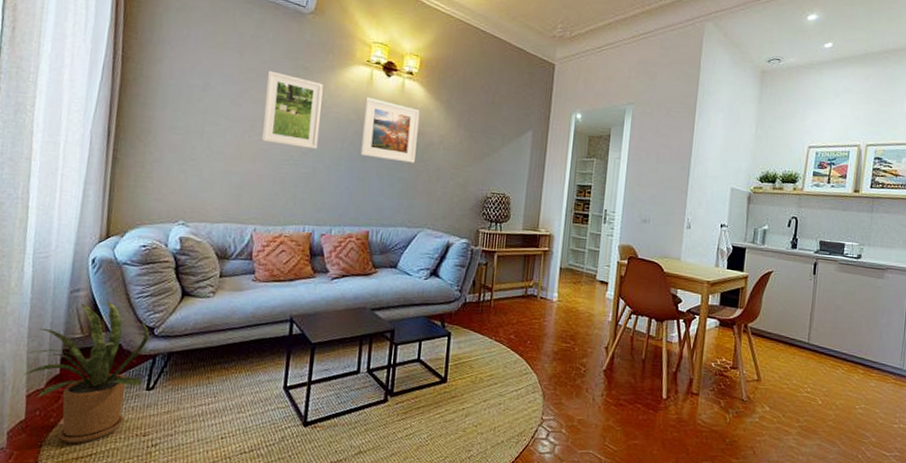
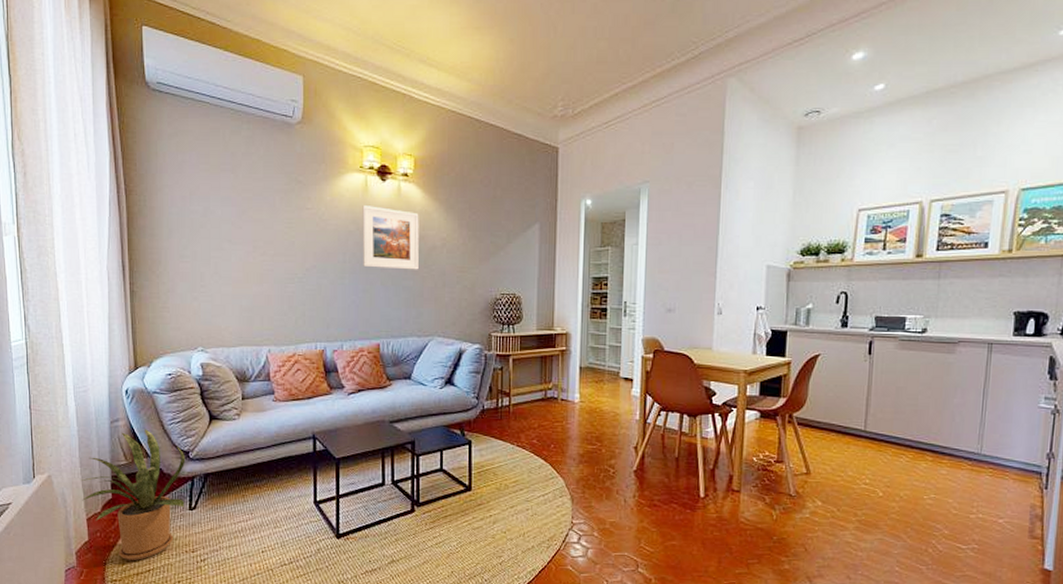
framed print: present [261,70,324,149] -> none [263,188,320,264]

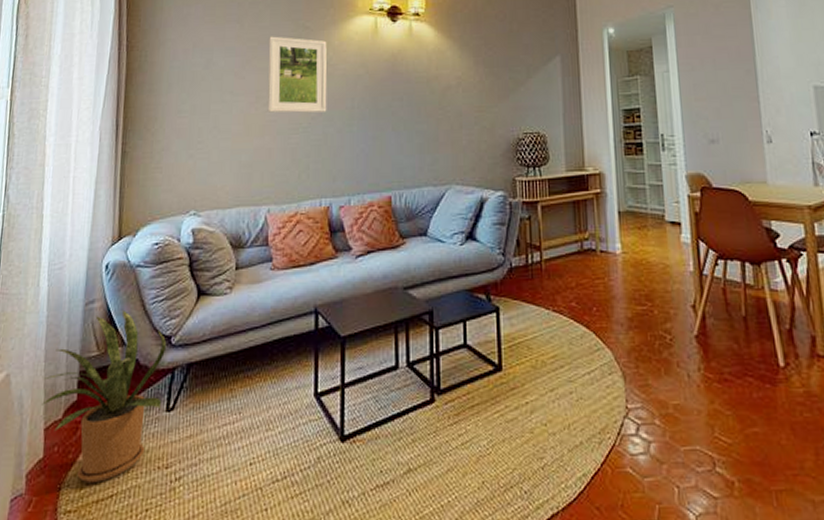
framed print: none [263,188,320,264] -> present [267,36,327,113]
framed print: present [362,206,419,270] -> none [372,47,433,113]

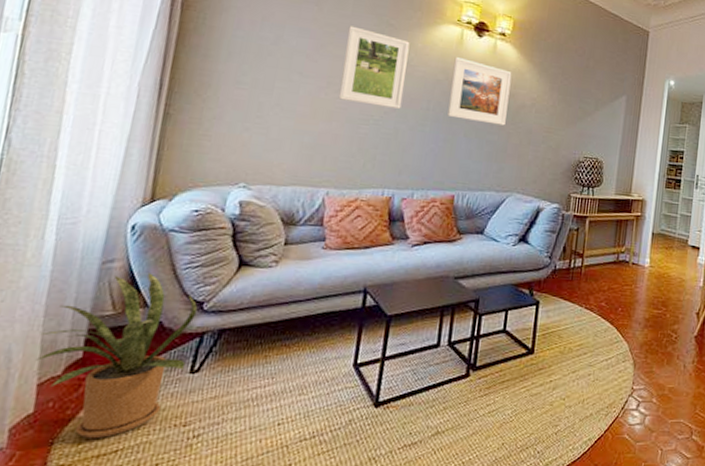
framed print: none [372,47,433,113] -> present [447,57,512,126]

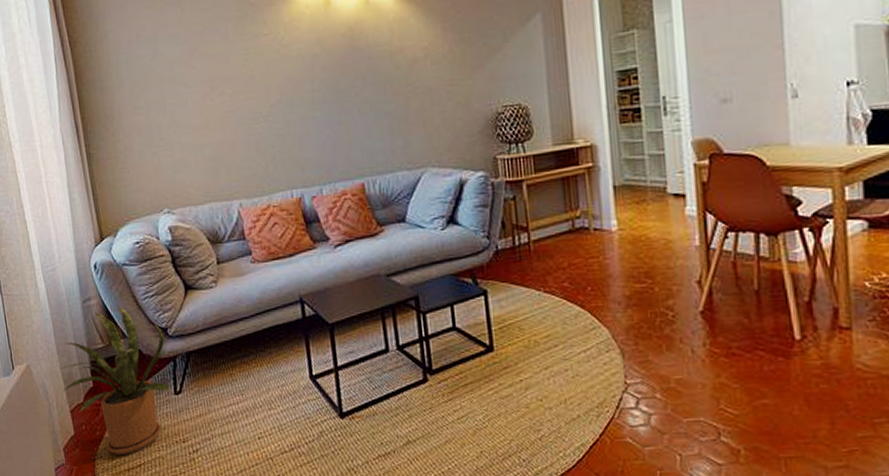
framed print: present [338,25,410,109] -> none [213,17,286,103]
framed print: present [447,57,512,126] -> none [326,20,400,94]

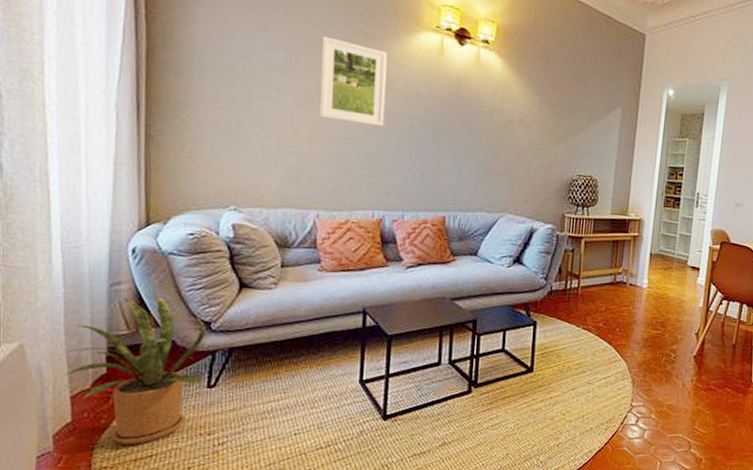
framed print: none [213,17,286,103] -> present [318,35,388,126]

